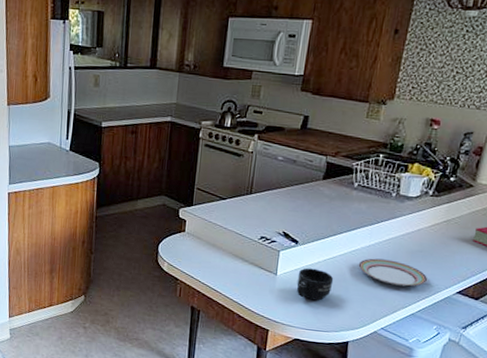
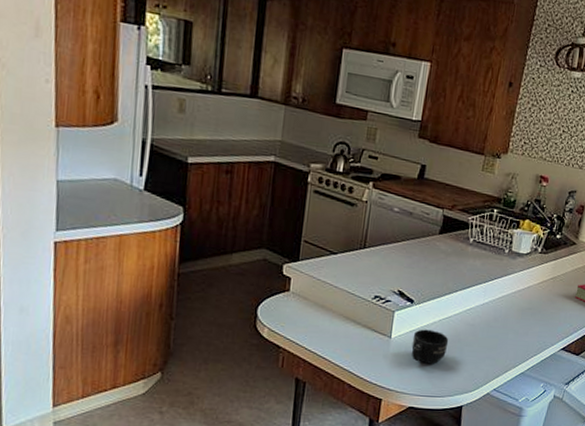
plate: present [358,258,428,287] -> none [472,317,537,345]

